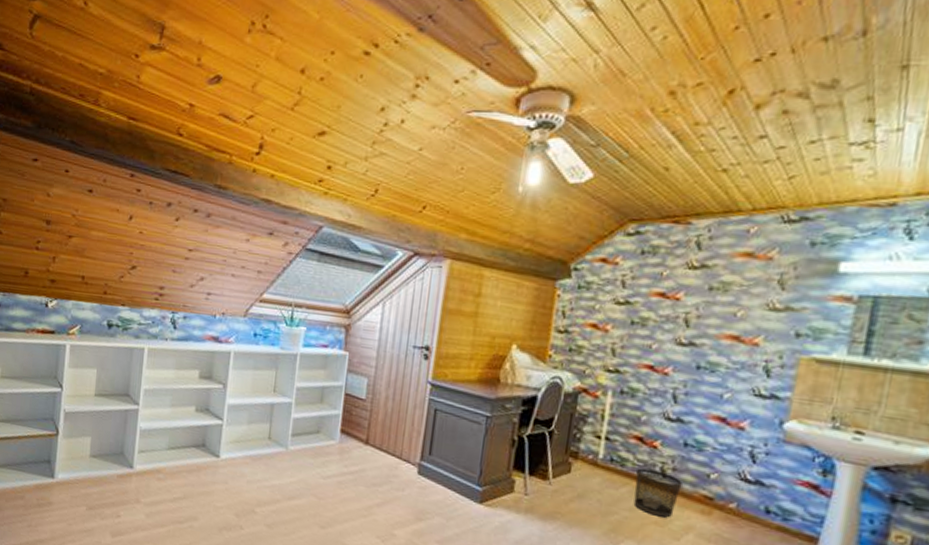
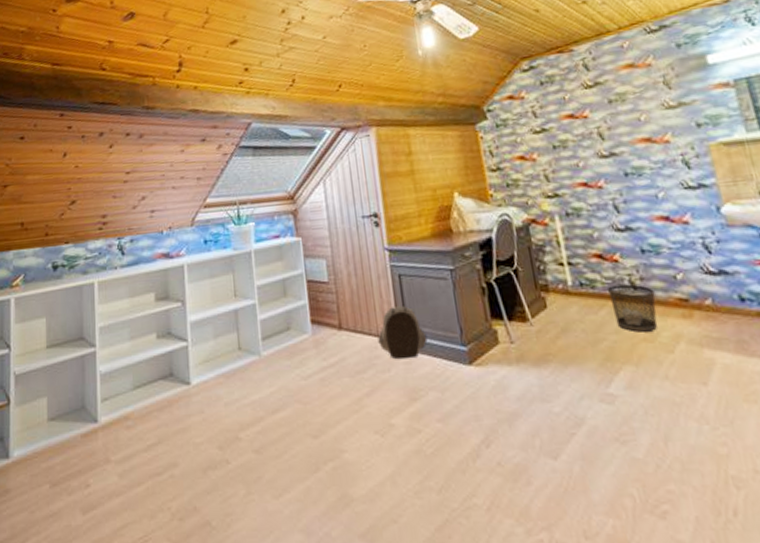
backpack: none [399,436,447,485] -> present [378,306,428,360]

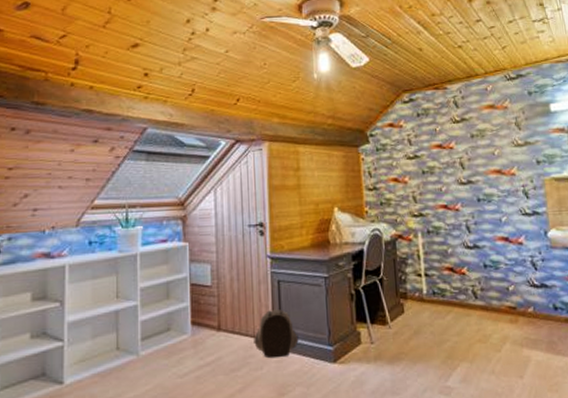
waste bin: present [608,284,658,332] -> none [455,293,491,335]

